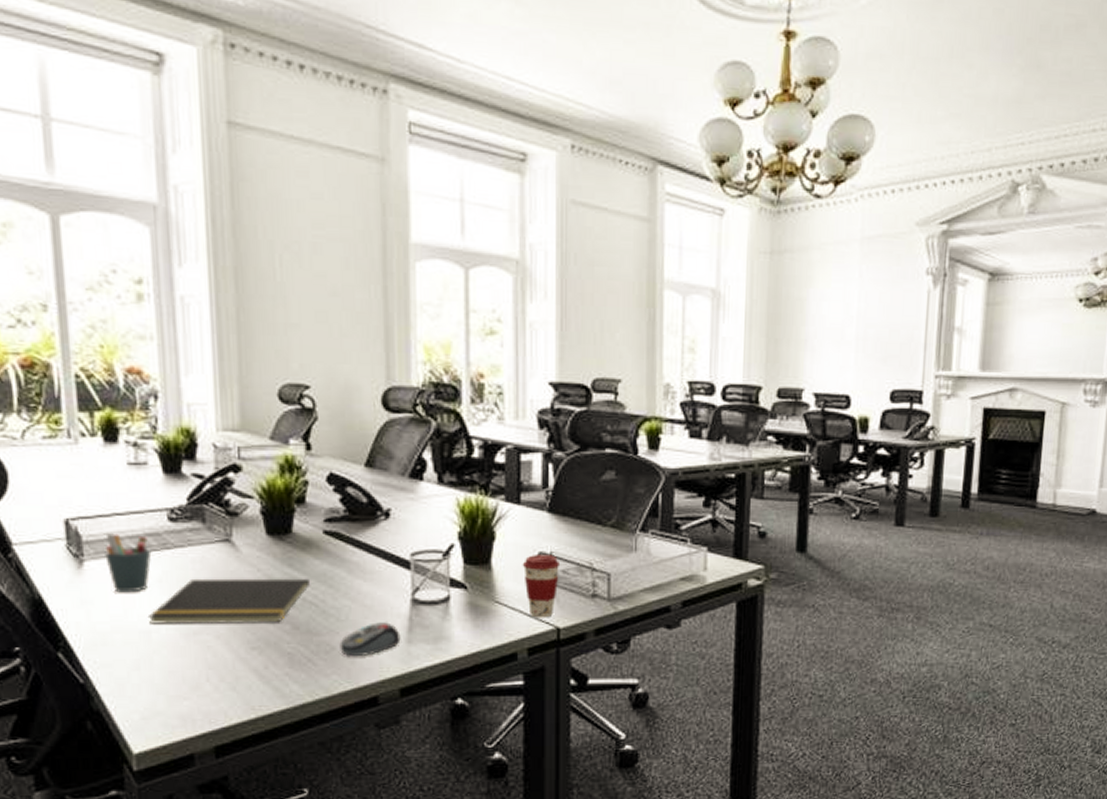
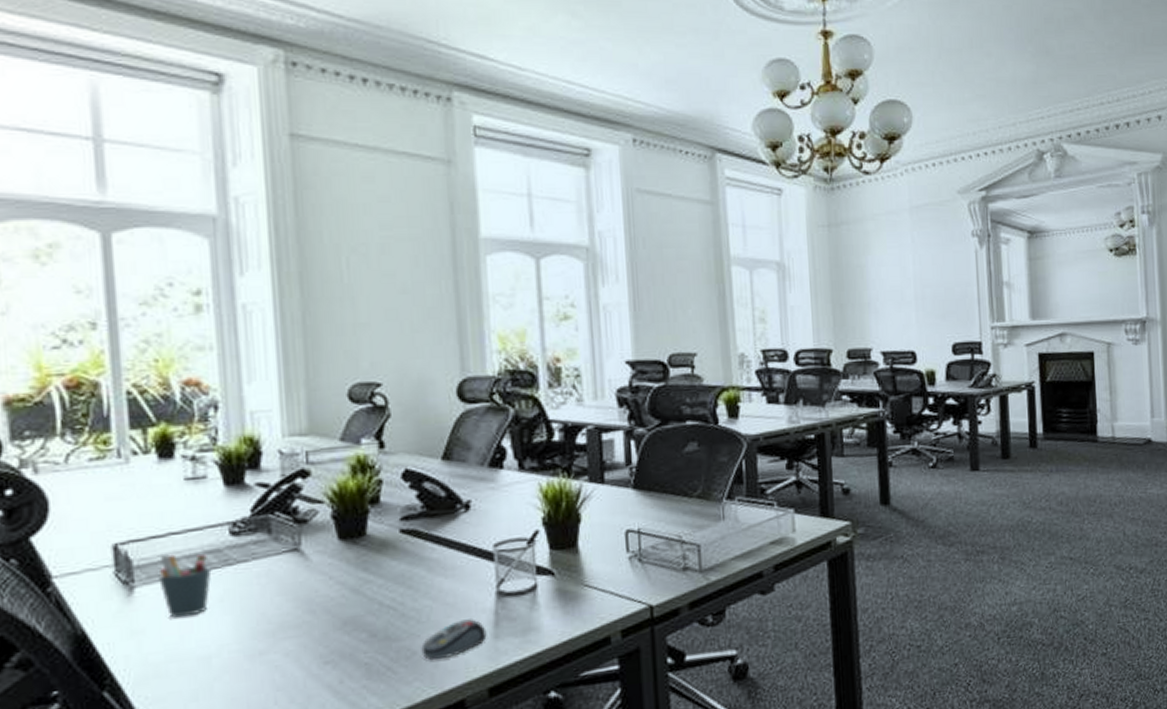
notepad: present [147,578,310,624] -> none [207,581,387,649]
coffee cup: present [522,555,561,618] -> none [610,531,650,598]

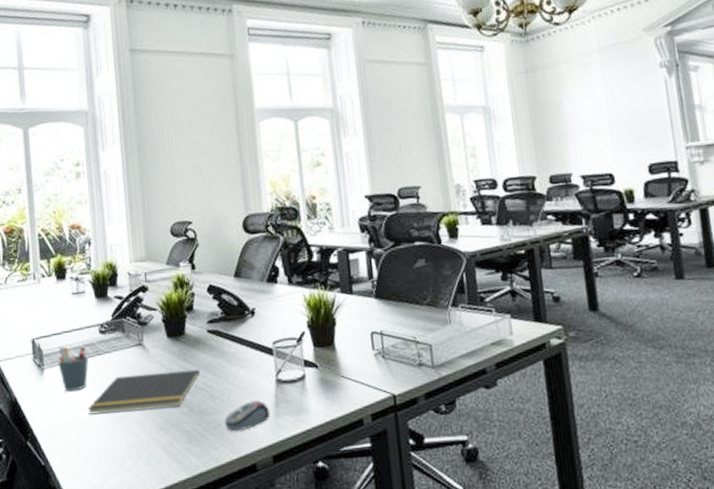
notepad: none [207,581,387,649] -> present [87,369,200,415]

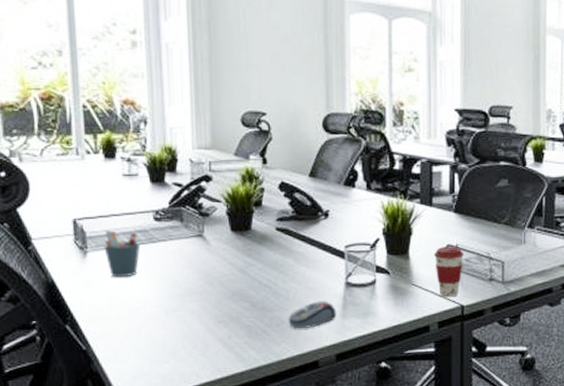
notepad: present [87,369,200,415] -> none [137,266,265,303]
coffee cup: none [359,333,390,388] -> present [433,247,465,298]

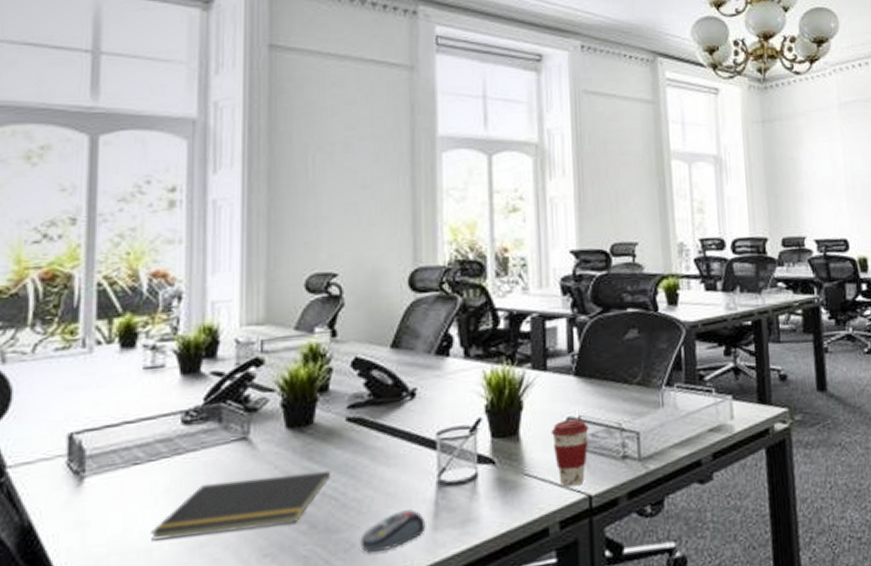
pen holder: present [104,230,141,278] -> none [109,443,161,509]
notepad: none [137,266,265,303] -> present [150,470,330,541]

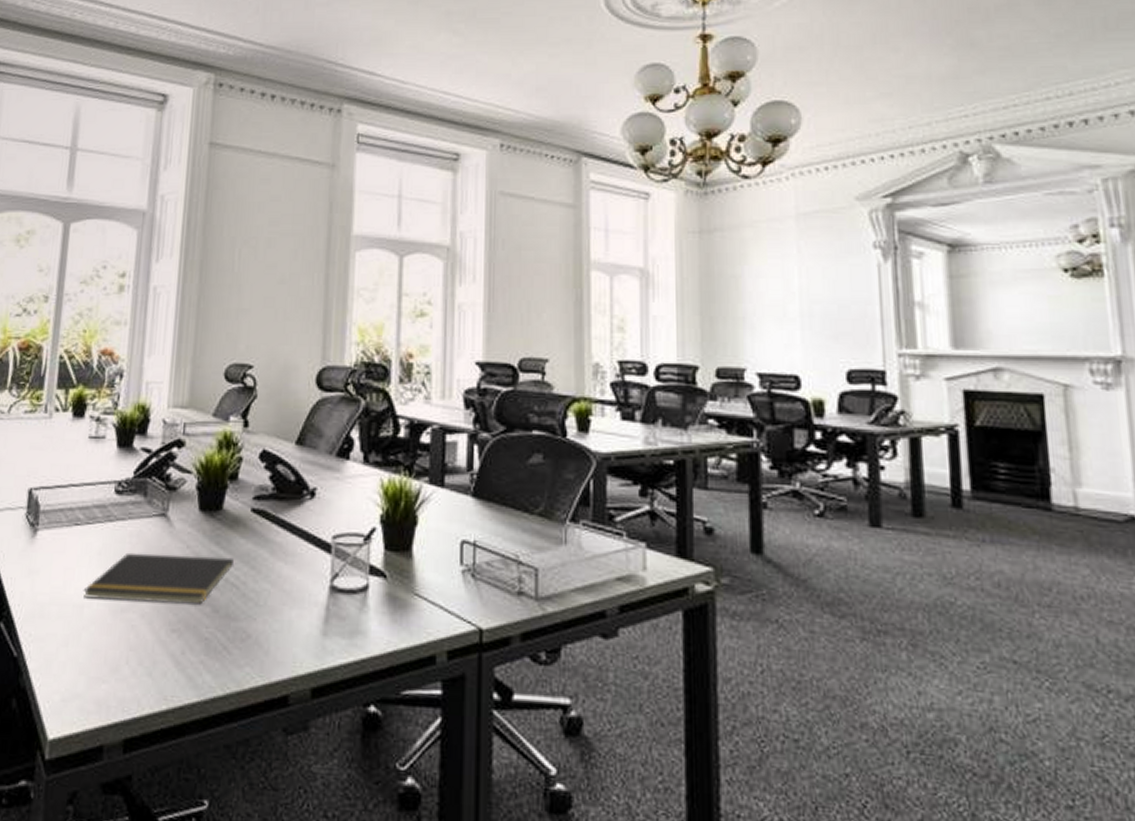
computer mouse: present [360,508,426,552] -> none [255,609,317,647]
coffee cup: present [550,419,590,488] -> none [444,543,485,616]

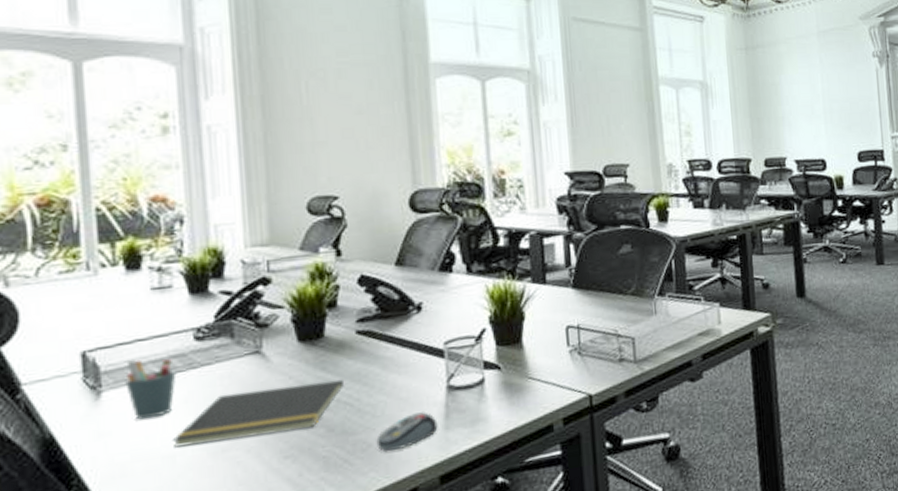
pen holder: none [56,504,97,564] -> present [125,359,177,420]
computer mouse: none [255,609,317,647] -> present [376,410,438,451]

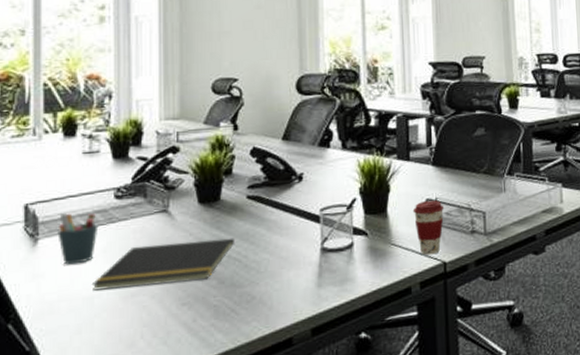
computer mouse: present [376,410,438,451] -> none [259,269,312,304]
coffee cup: none [551,327,588,388] -> present [412,200,445,255]

